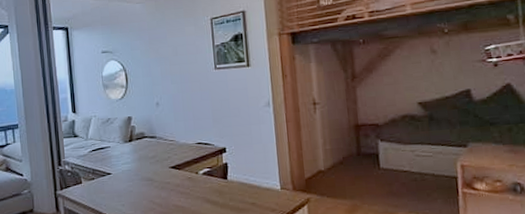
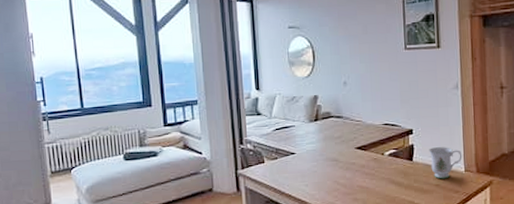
mug: none [243,164,278,198] -> present [429,147,463,179]

